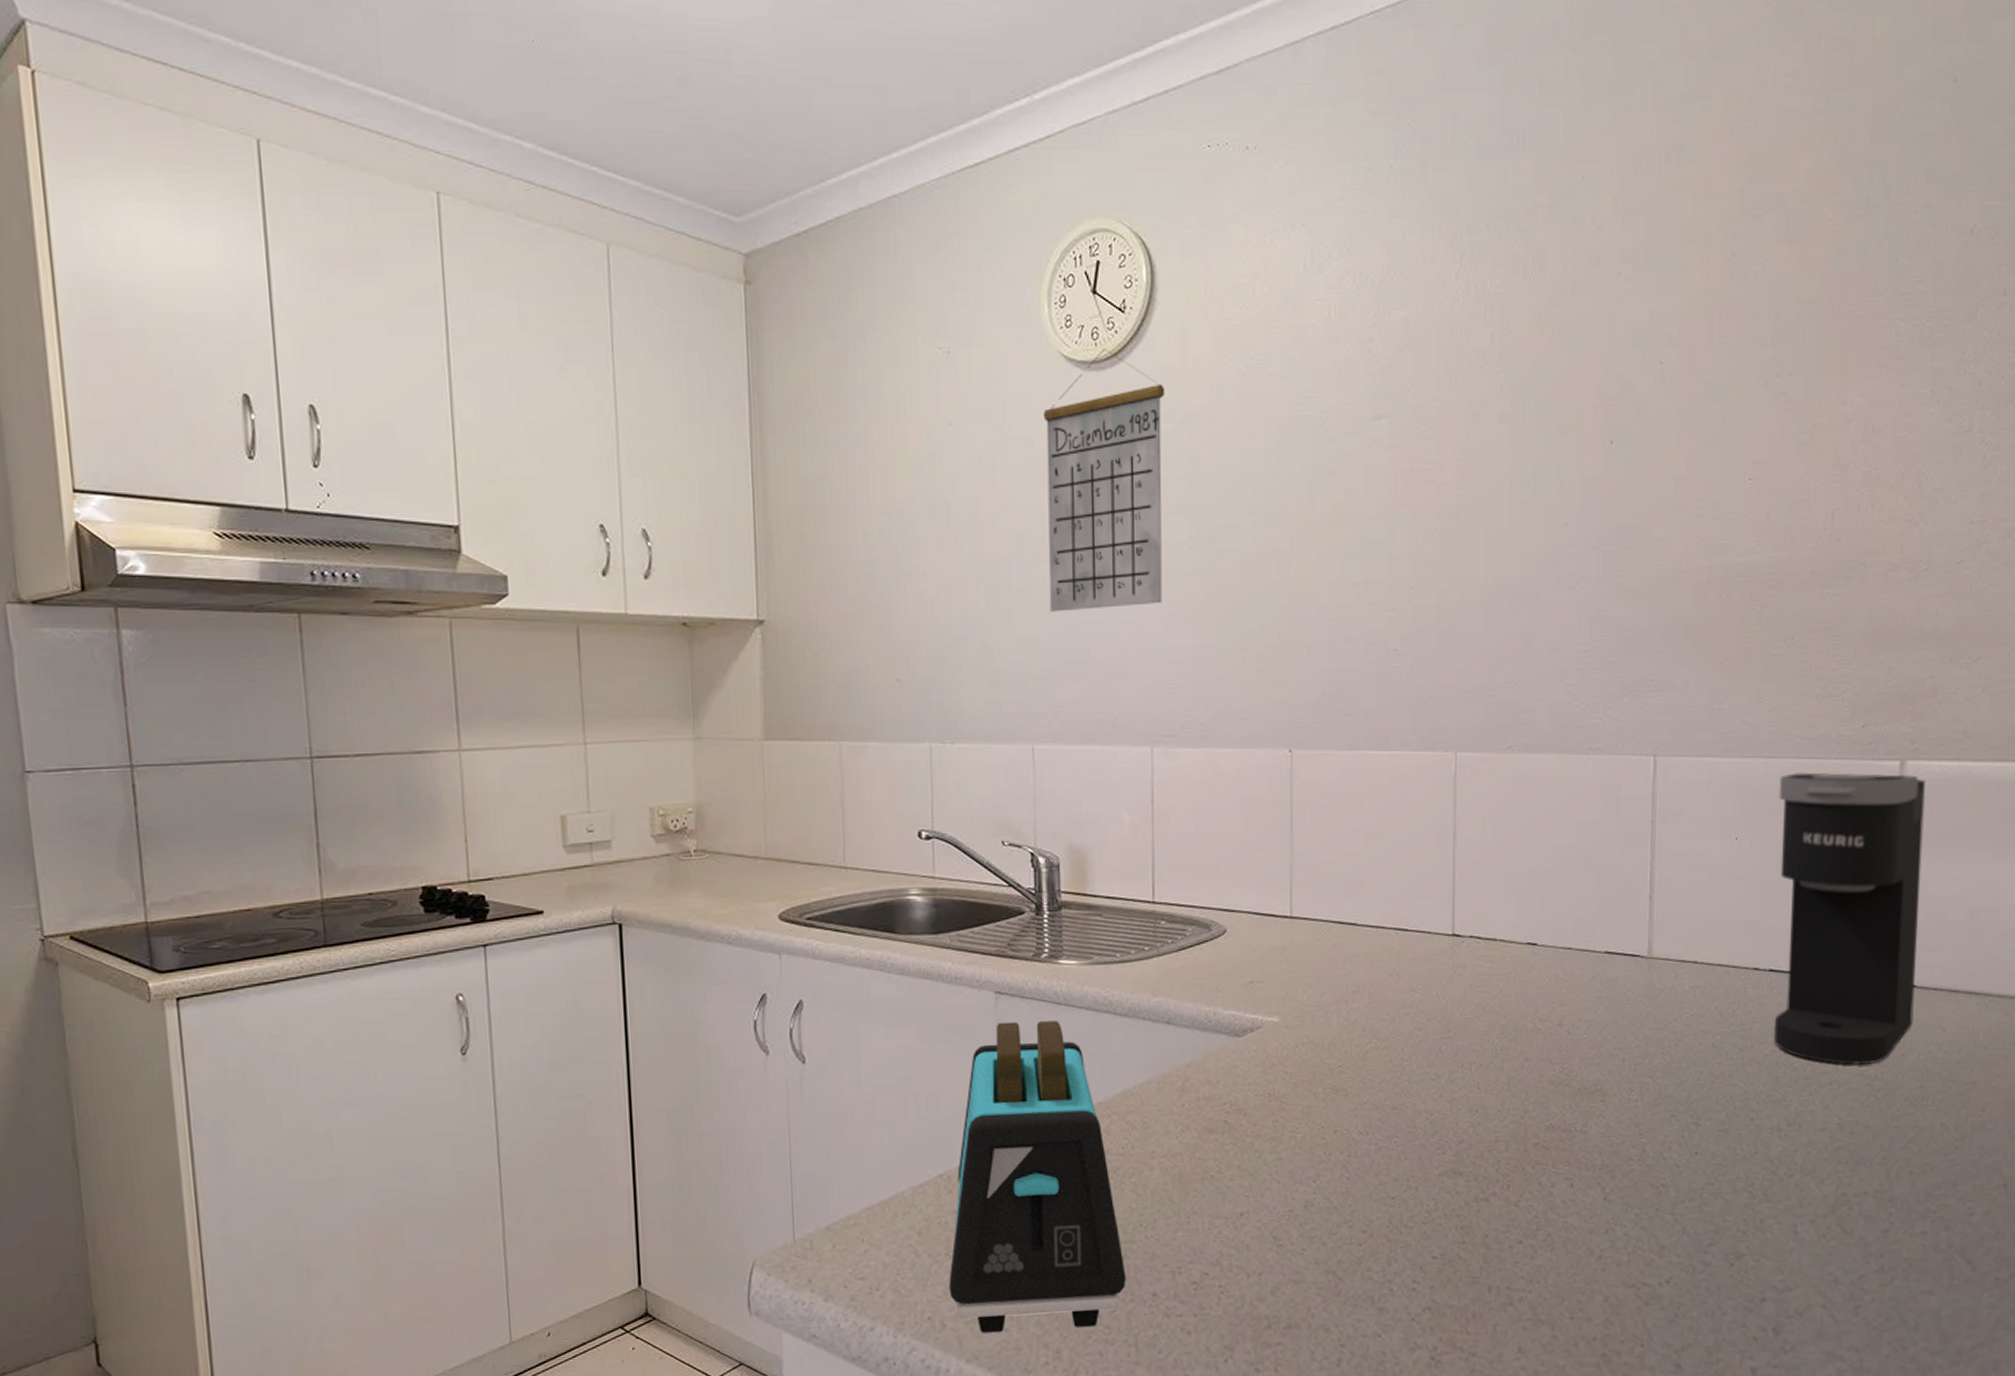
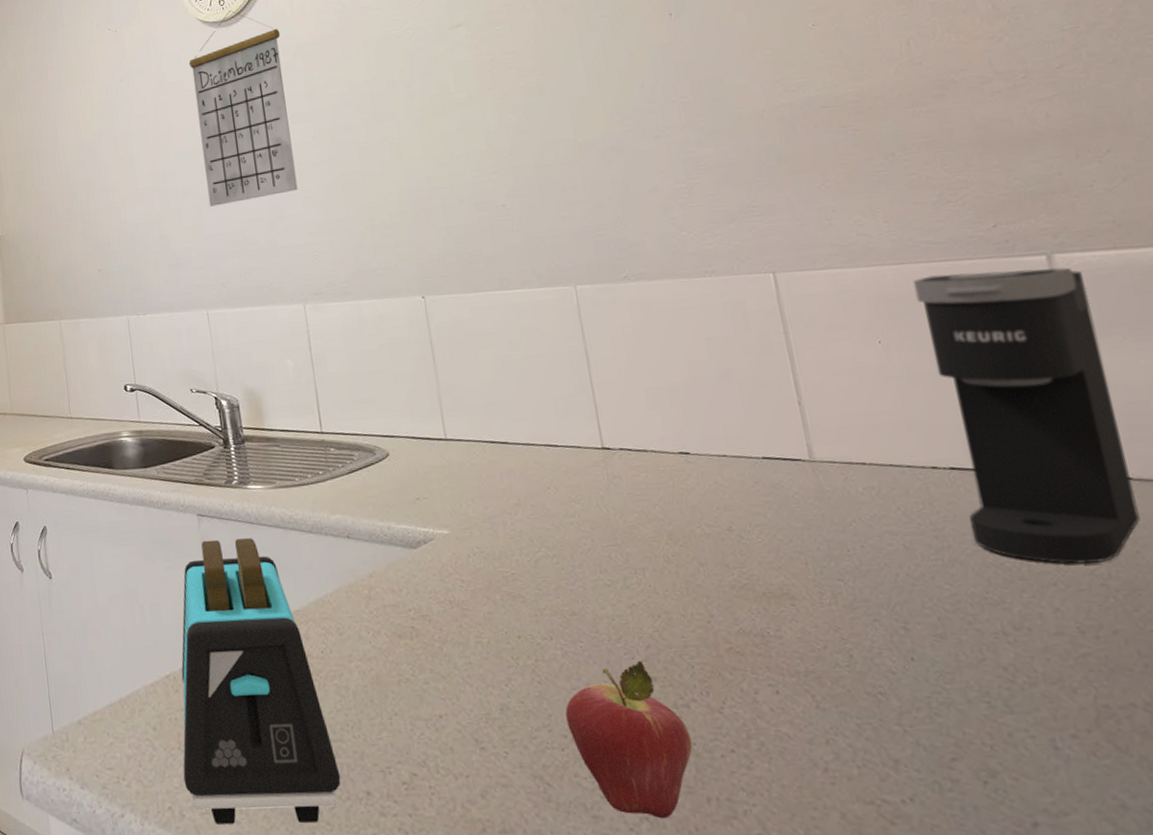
fruit: none [1369,1156,1485,1308] -> present [565,661,693,819]

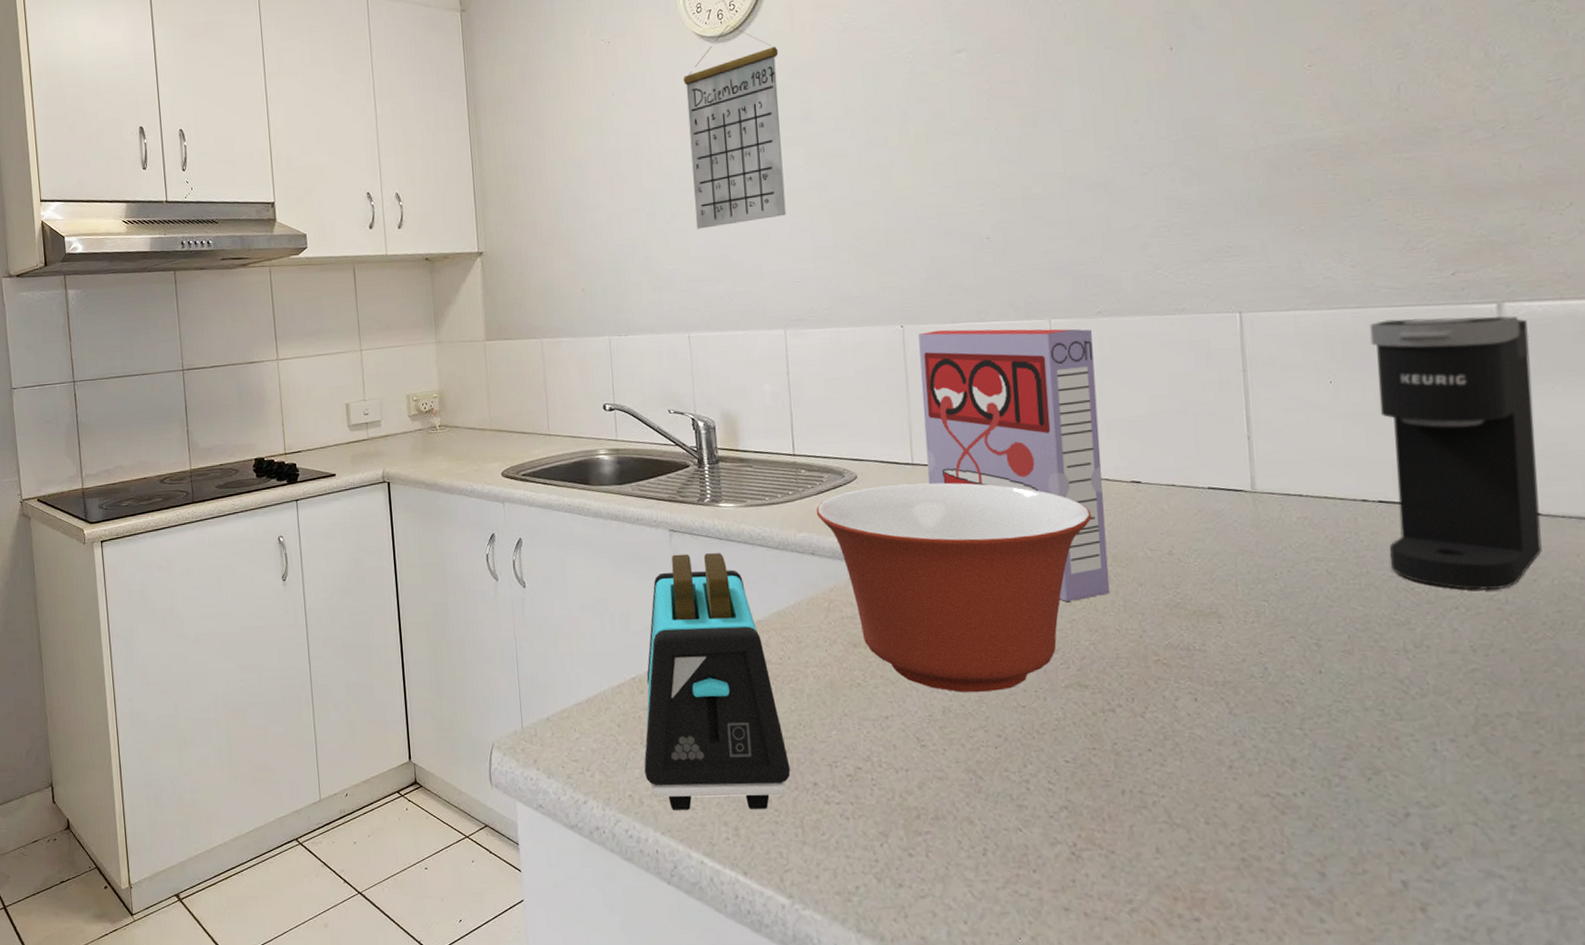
mixing bowl: none [348,458,641,687] -> present [816,482,1092,692]
cereal box: none [441,294,670,585] -> present [918,329,1110,602]
fruit: present [565,661,693,819] -> none [1002,671,1114,808]

